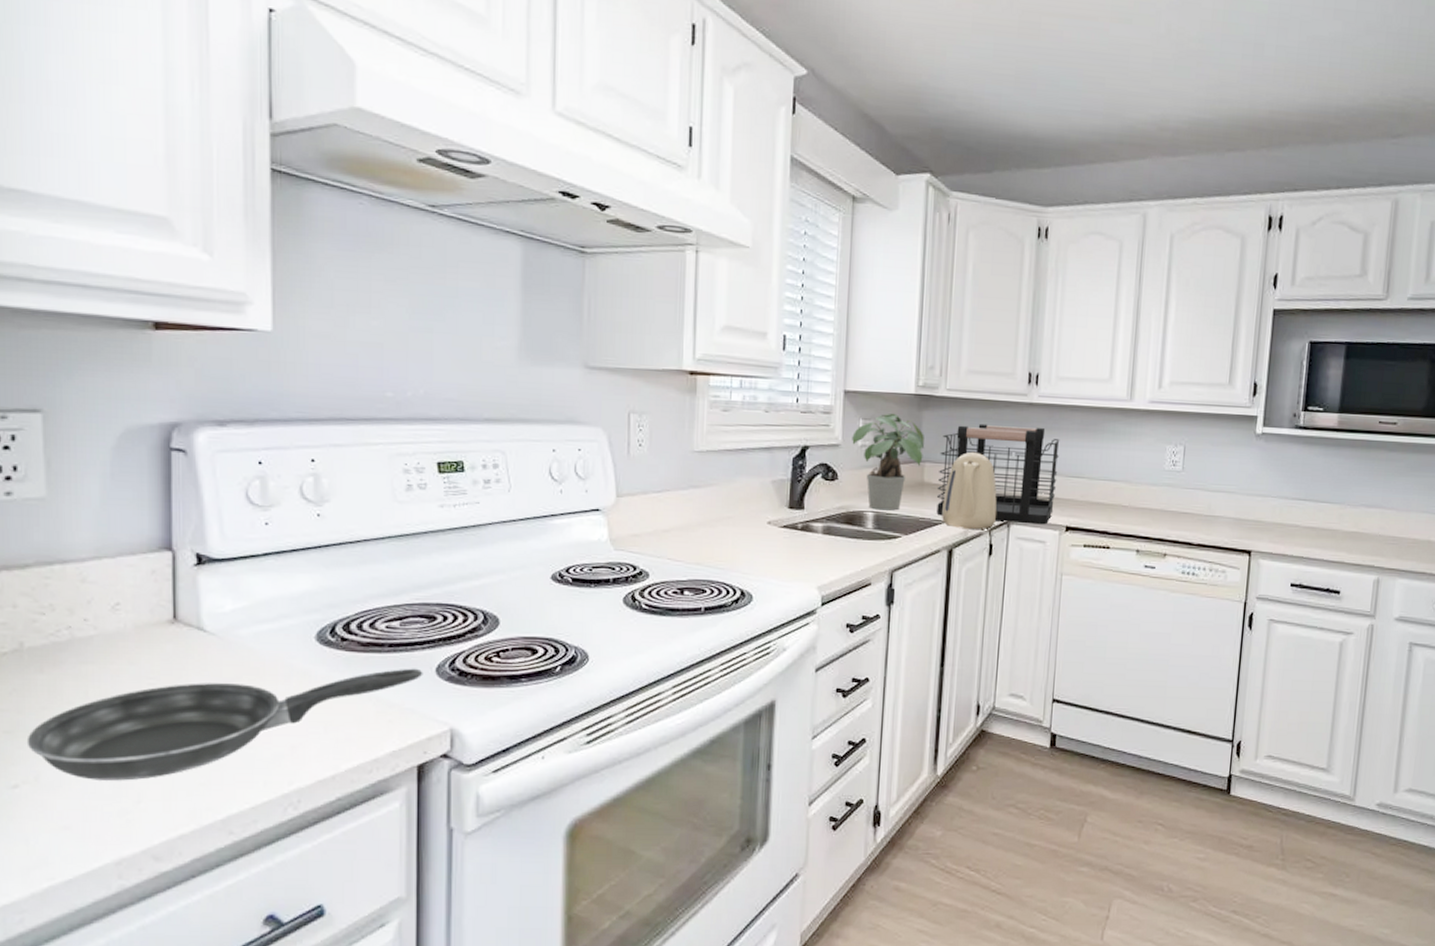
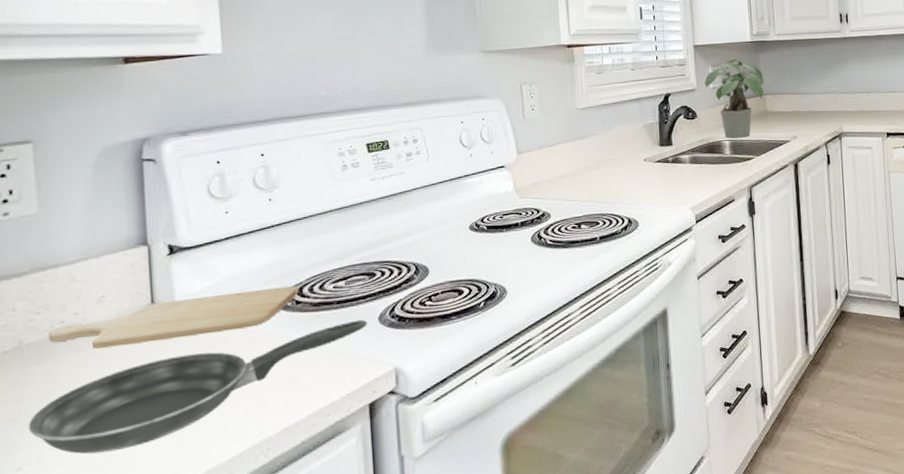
chopping board: none [52,618,345,664] -> present [47,286,299,349]
dish rack: present [936,423,1060,525] -> none [777,55,875,137]
kettle: present [942,451,997,530] -> none [784,81,830,145]

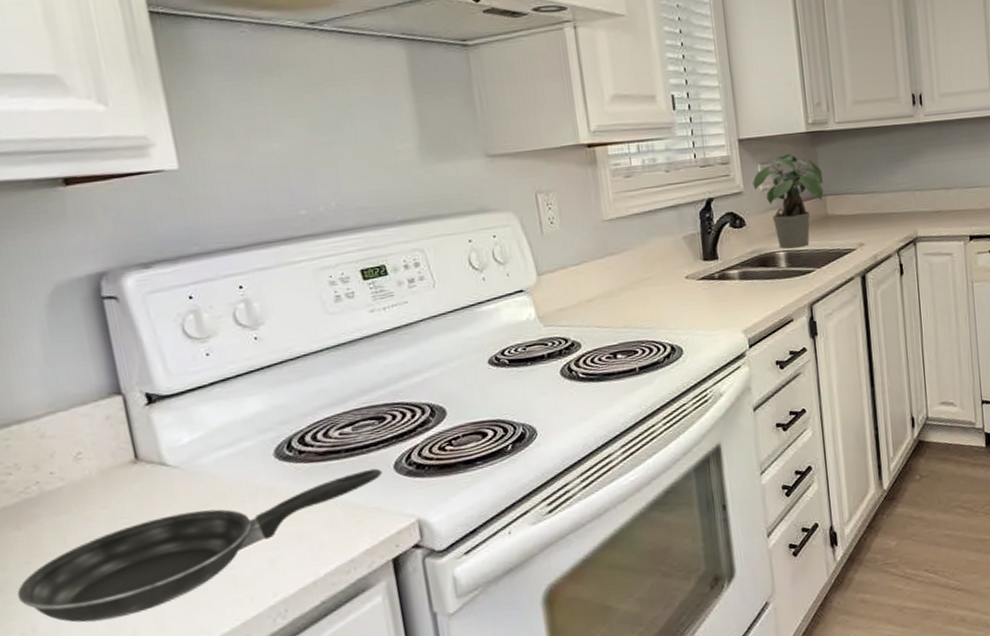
chopping board: present [47,286,299,349] -> none [23,434,301,510]

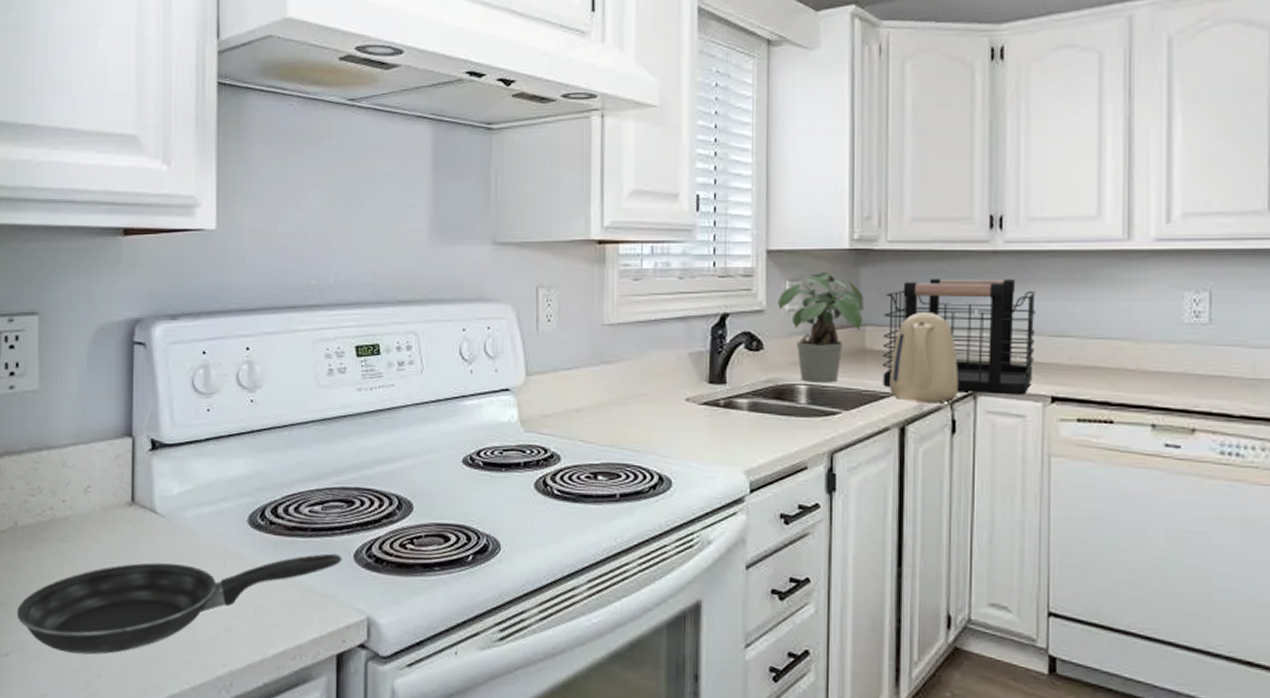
dish rack: none [839,145,955,245] -> present [881,278,1036,396]
kettle: none [849,178,903,254] -> present [890,311,960,403]

